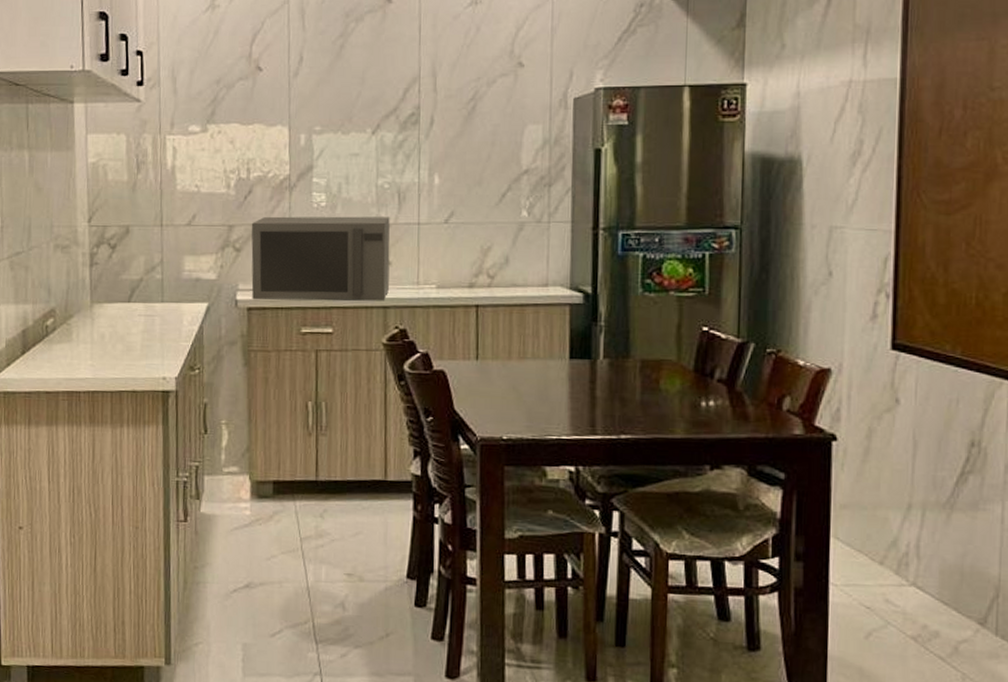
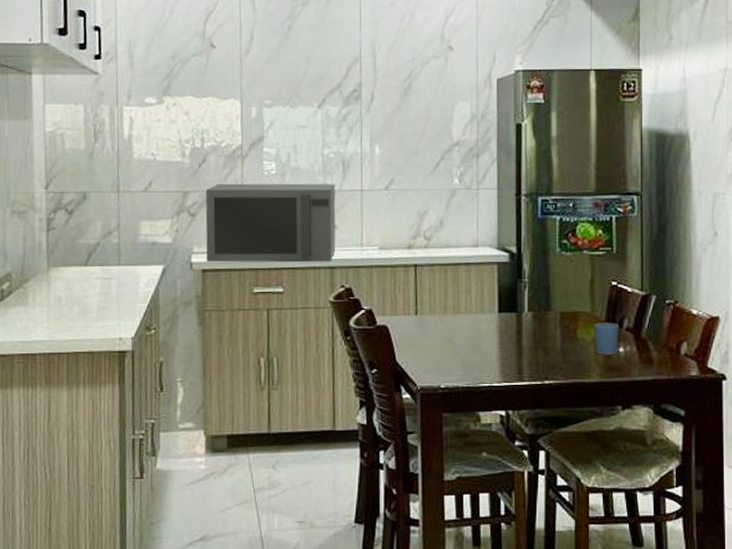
mug: none [679,372,709,409] -> present [594,323,618,355]

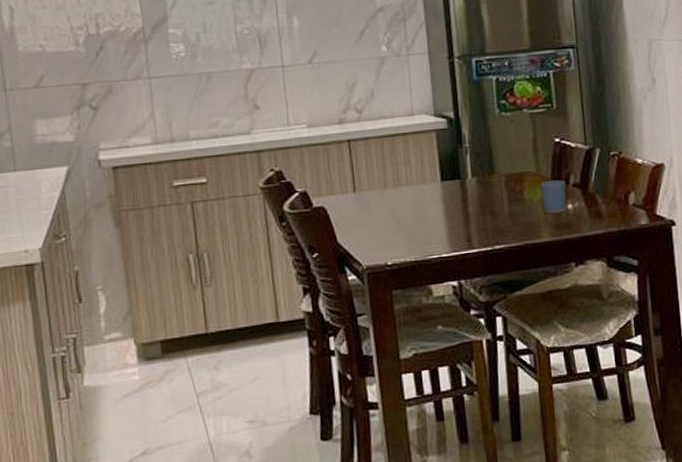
microwave: present [205,183,336,263] -> none [106,62,260,158]

